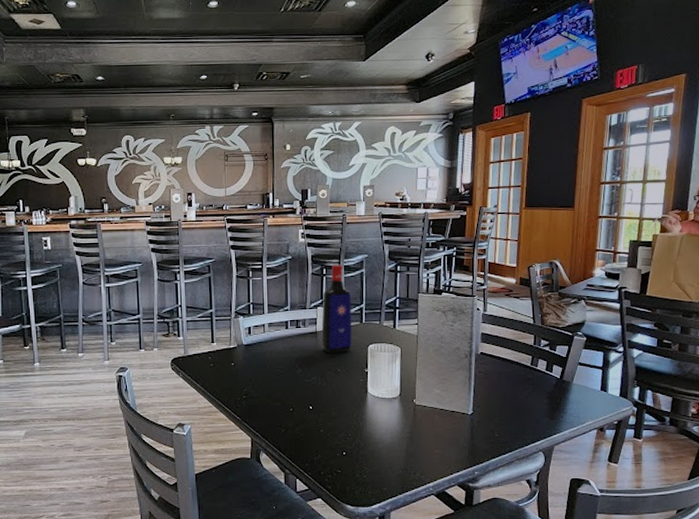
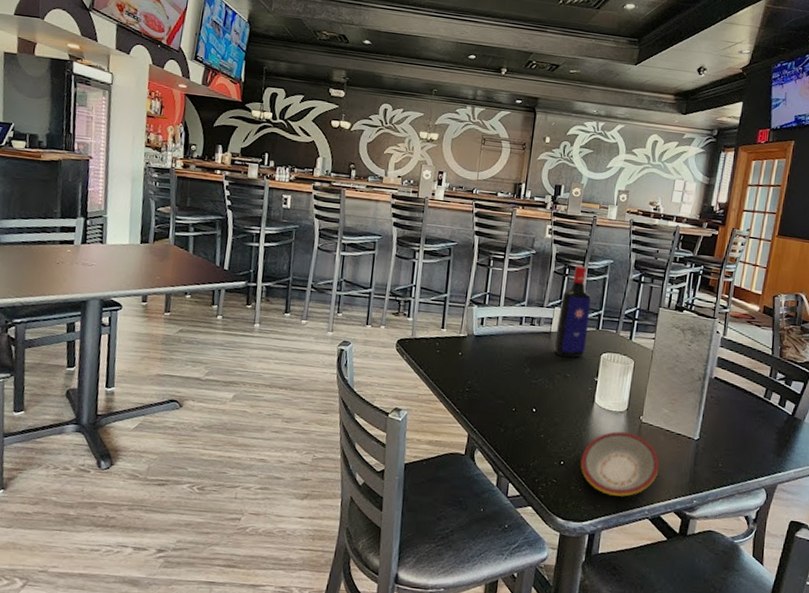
plate: none [362,417,438,478] -> present [580,431,660,497]

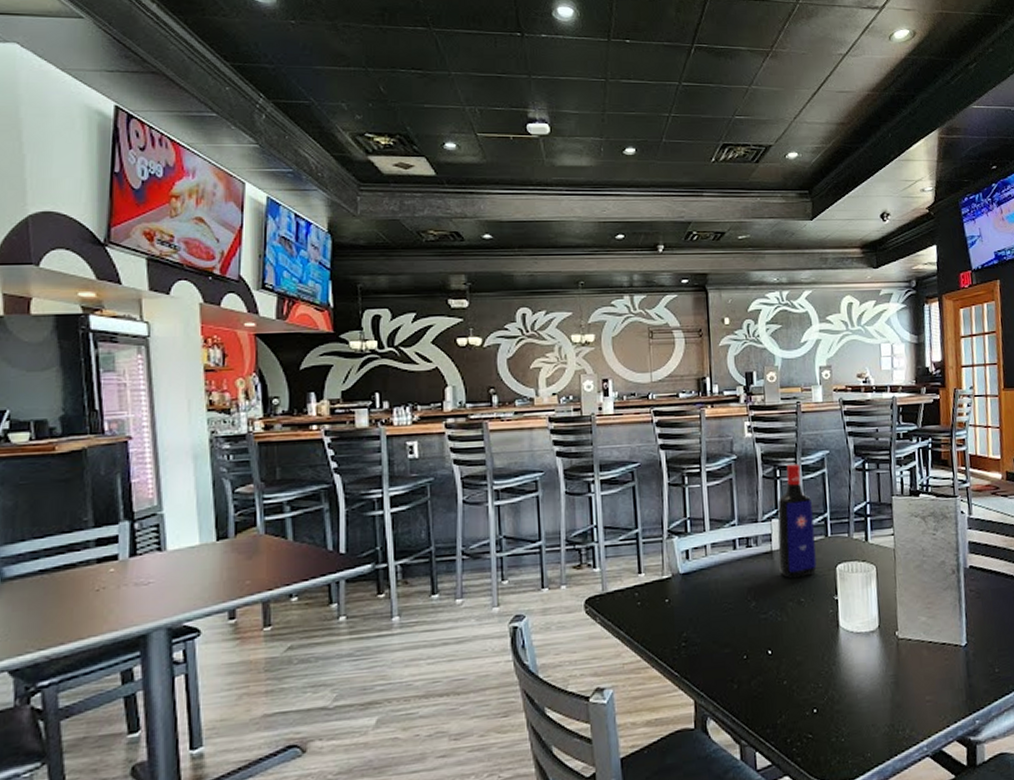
plate: present [580,431,660,497] -> none [836,655,930,738]

